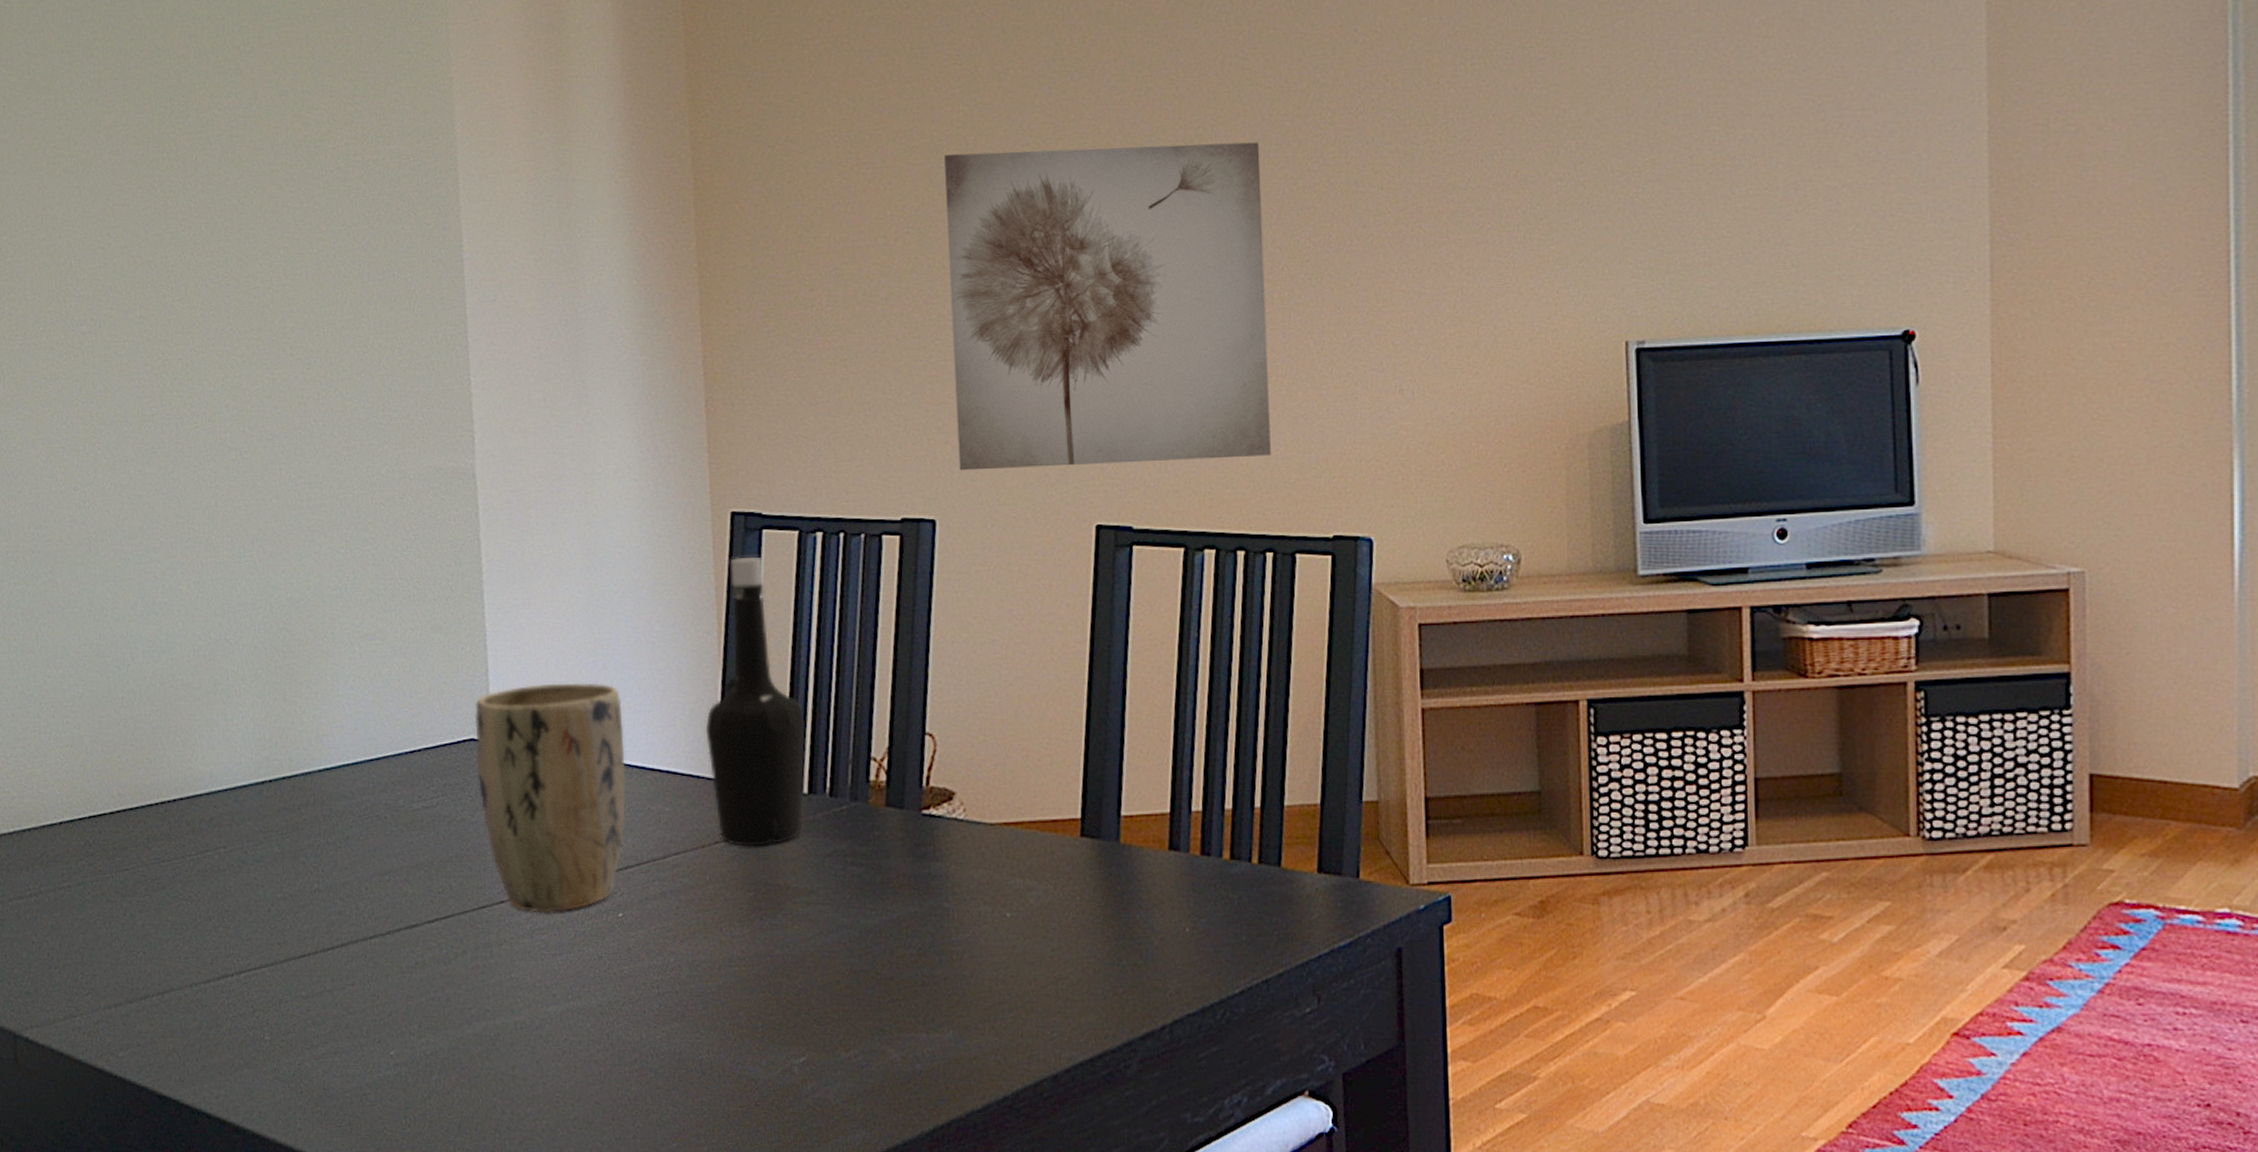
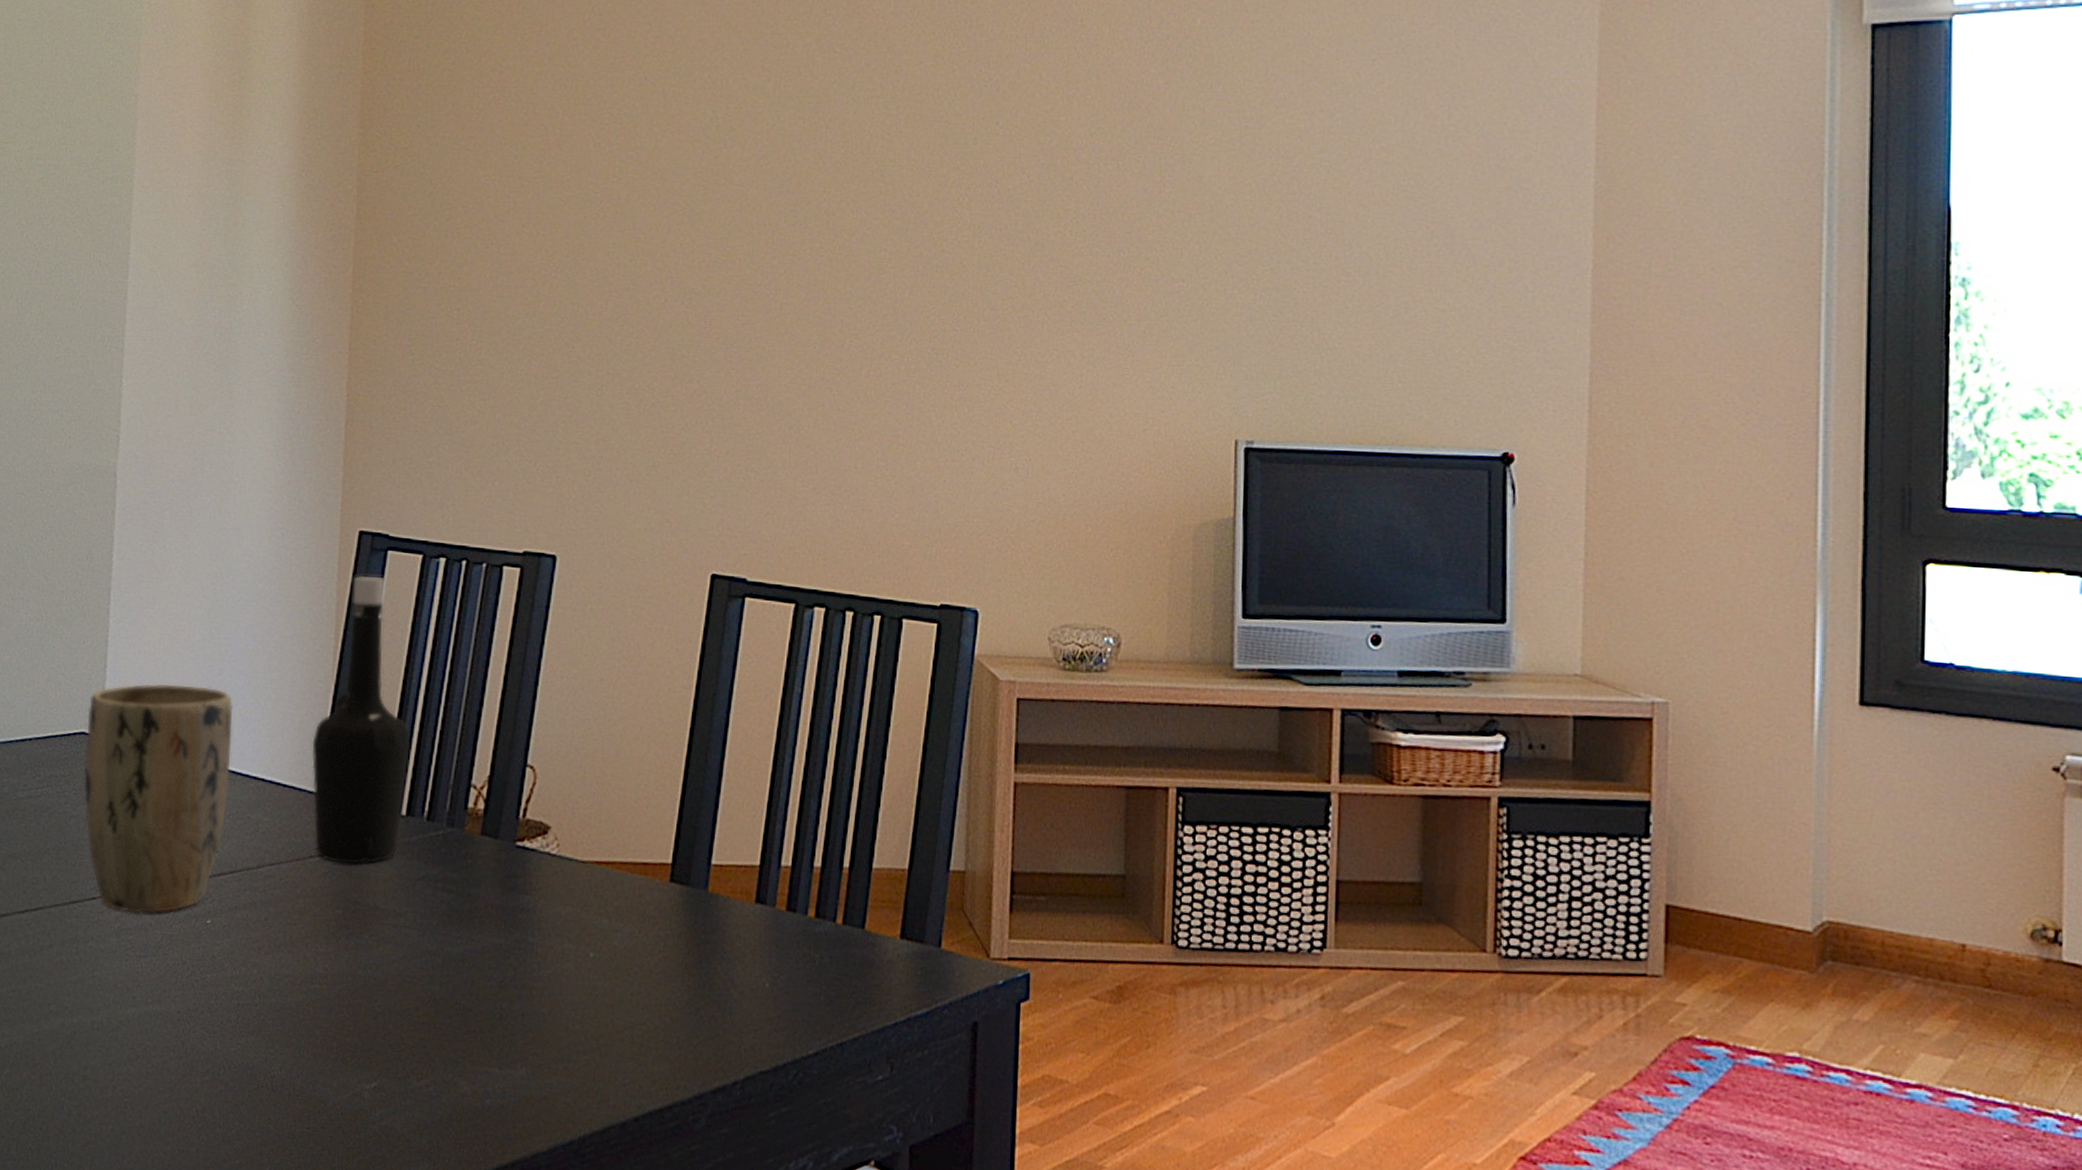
wall art: present [944,142,1271,471] -> none [584,207,898,521]

